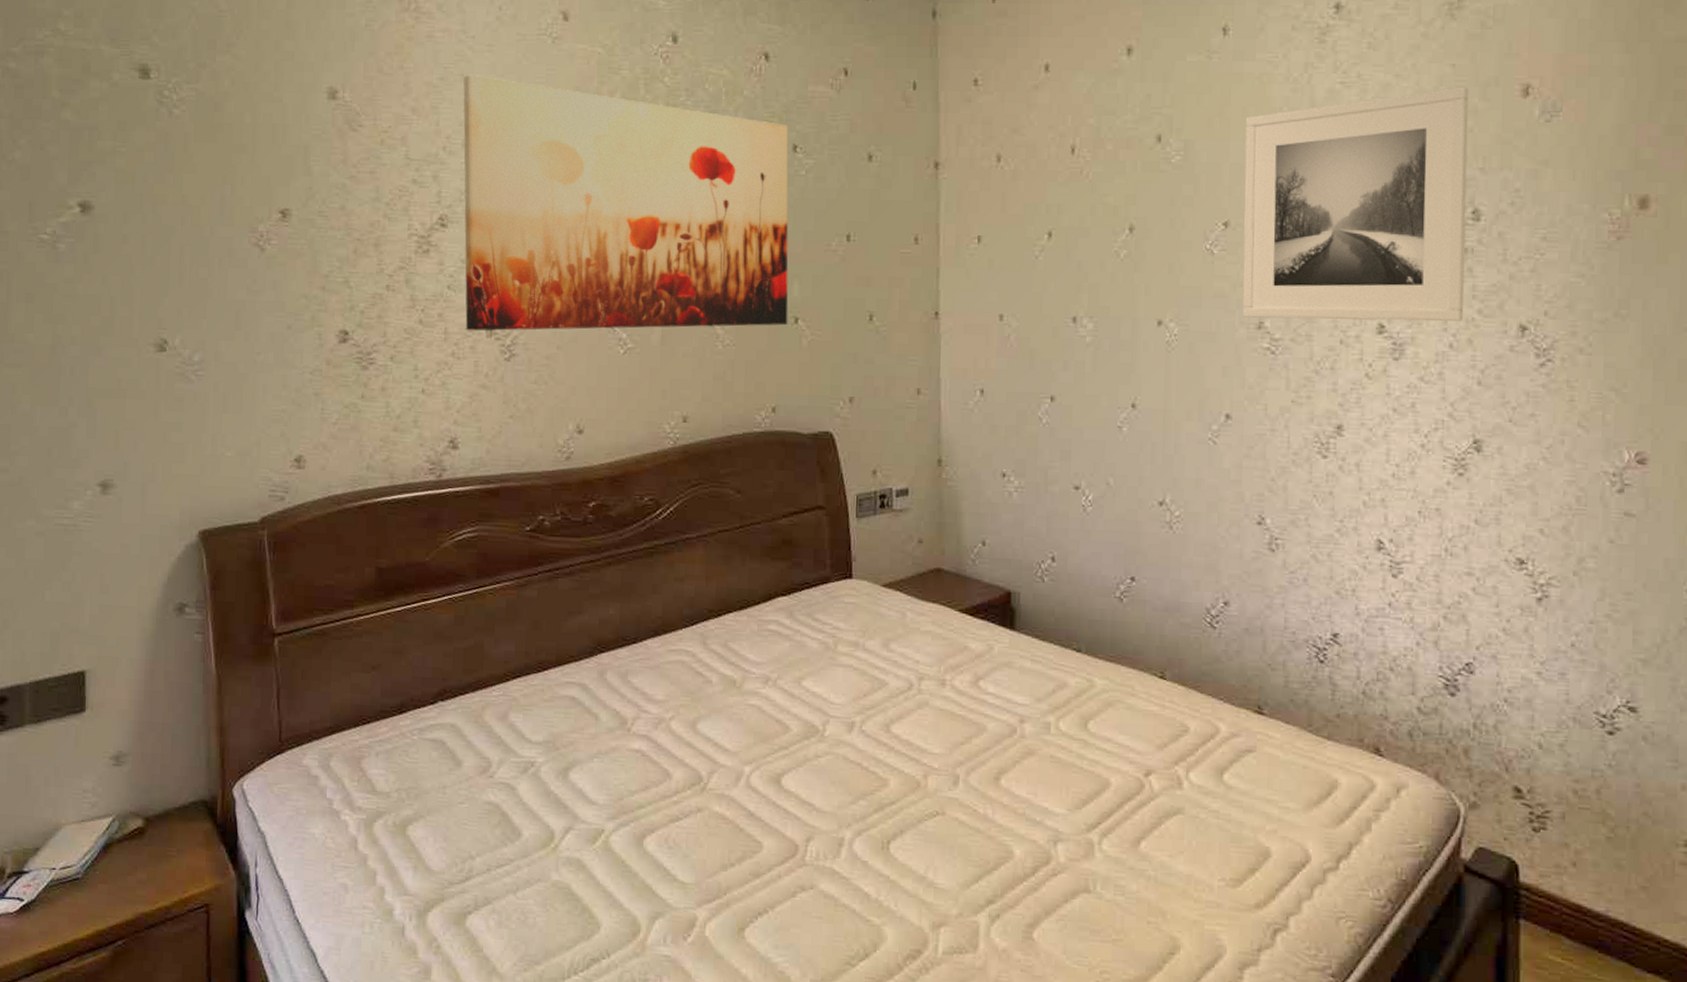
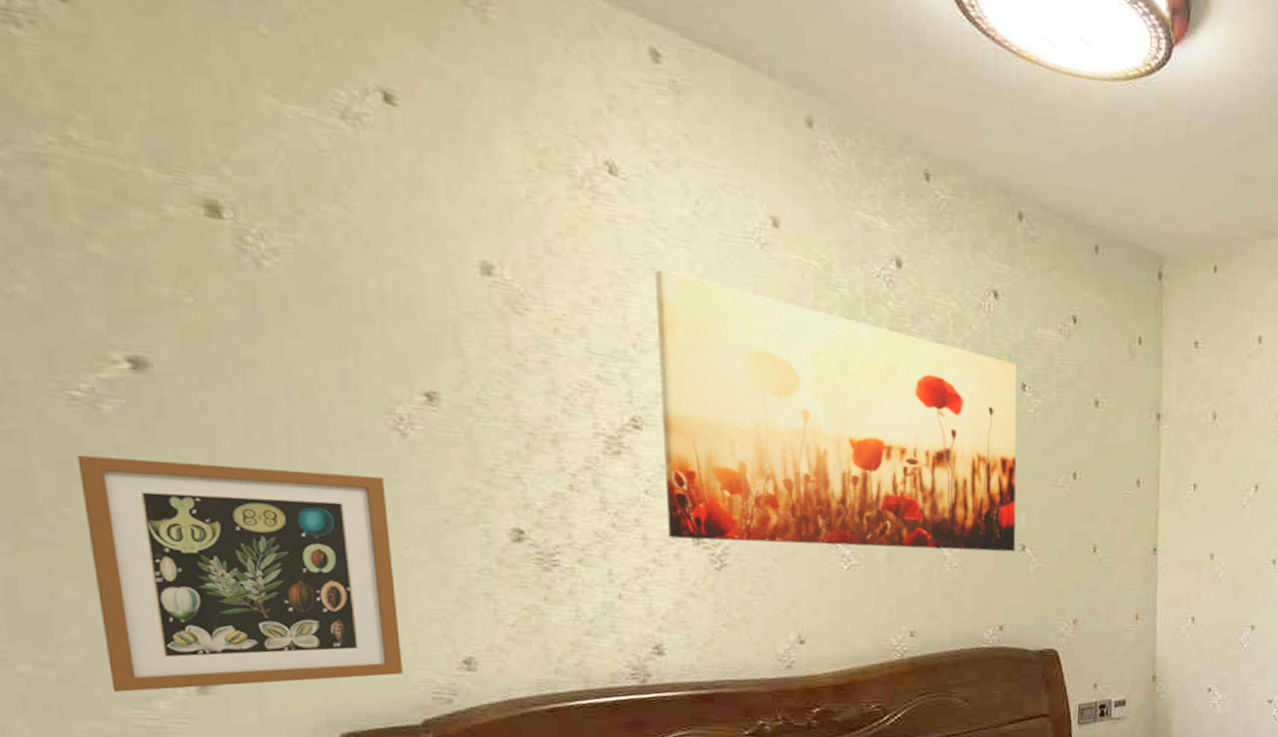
picture frame: none [39,288,249,494] -> present [77,455,403,692]

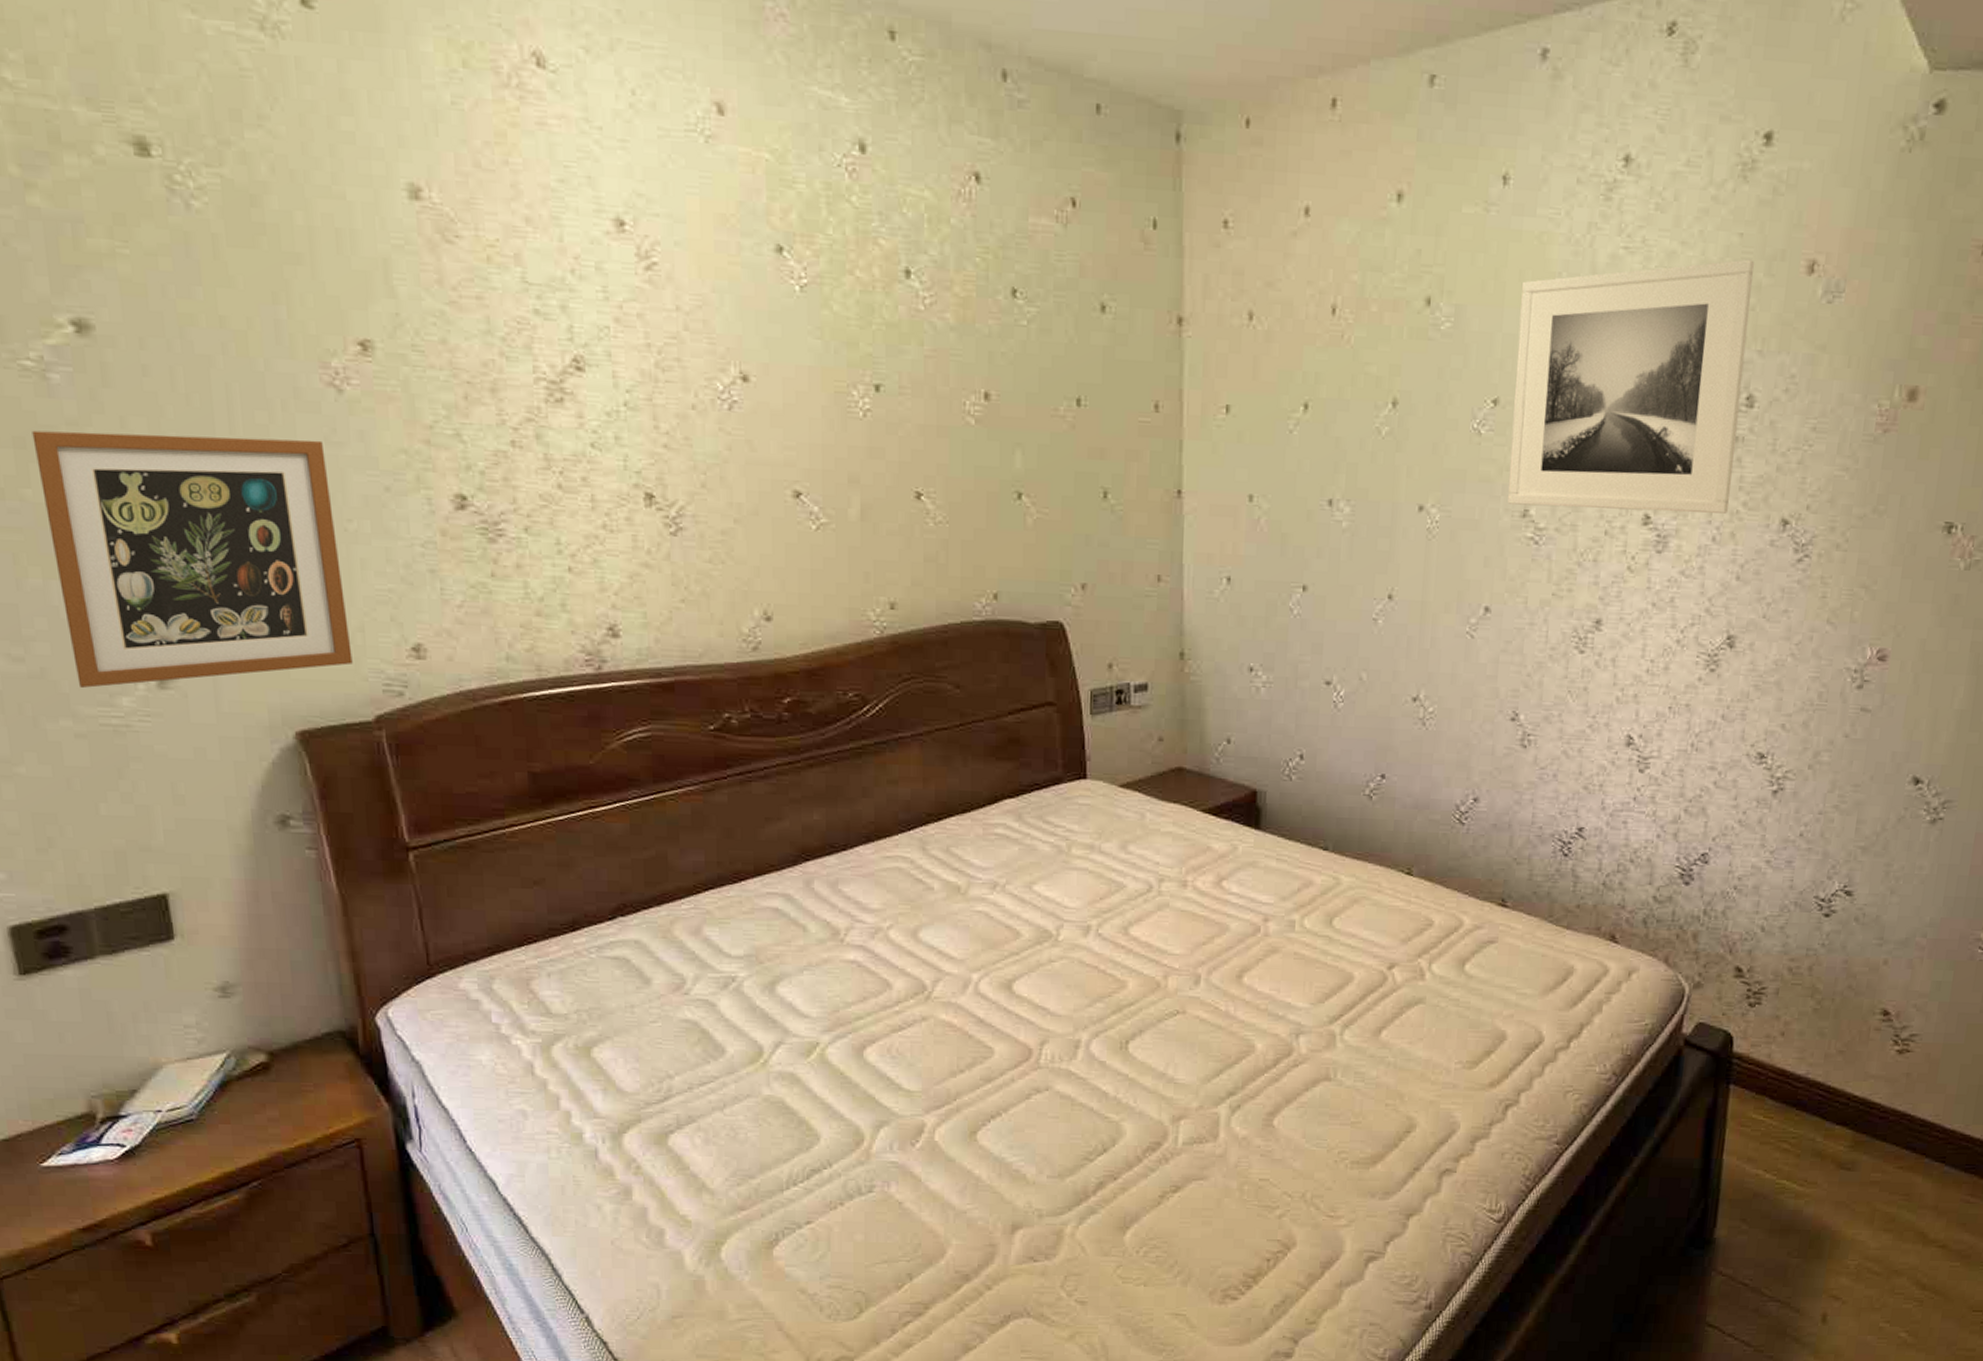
wall art: present [655,269,1018,552] -> none [591,177,1010,502]

